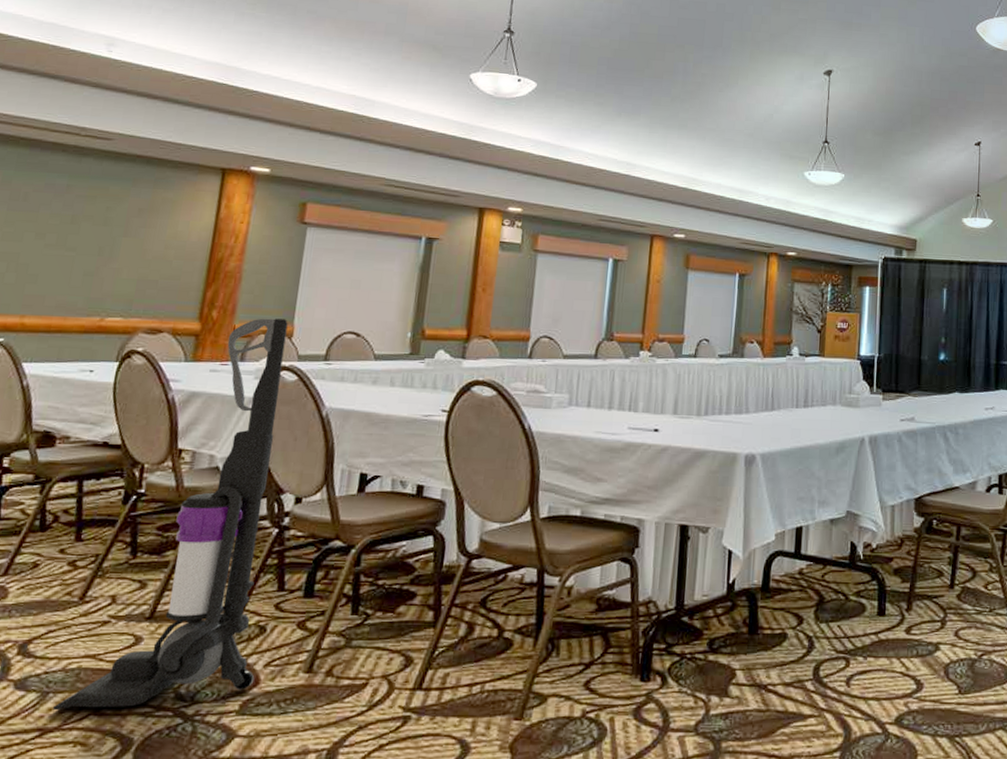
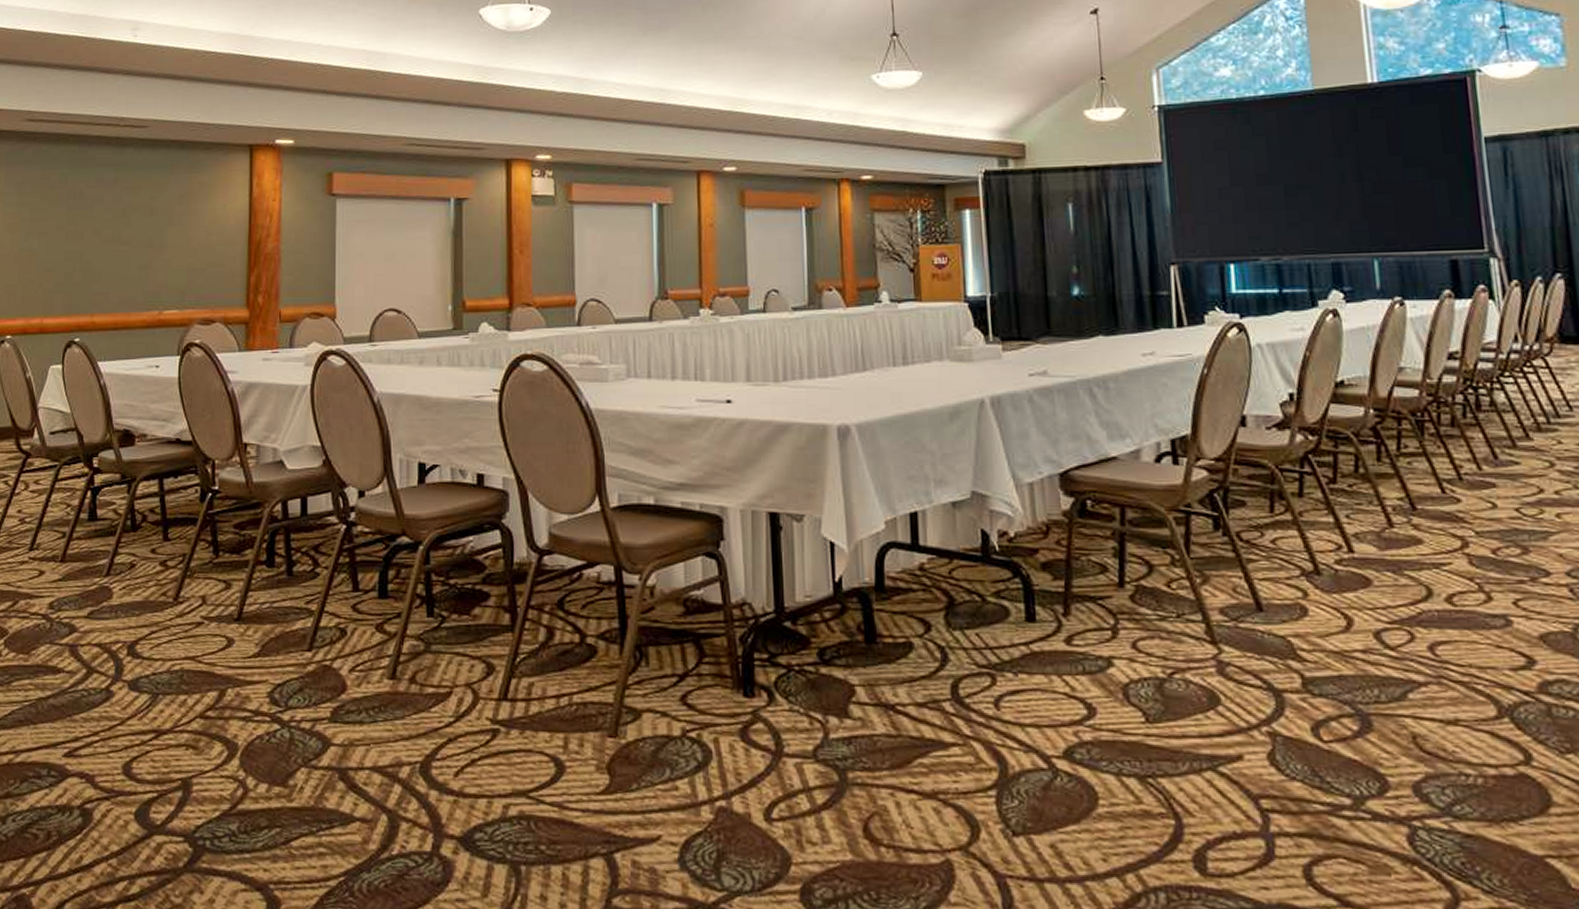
vacuum cleaner: present [53,318,288,711] -> none [164,300,342,713]

